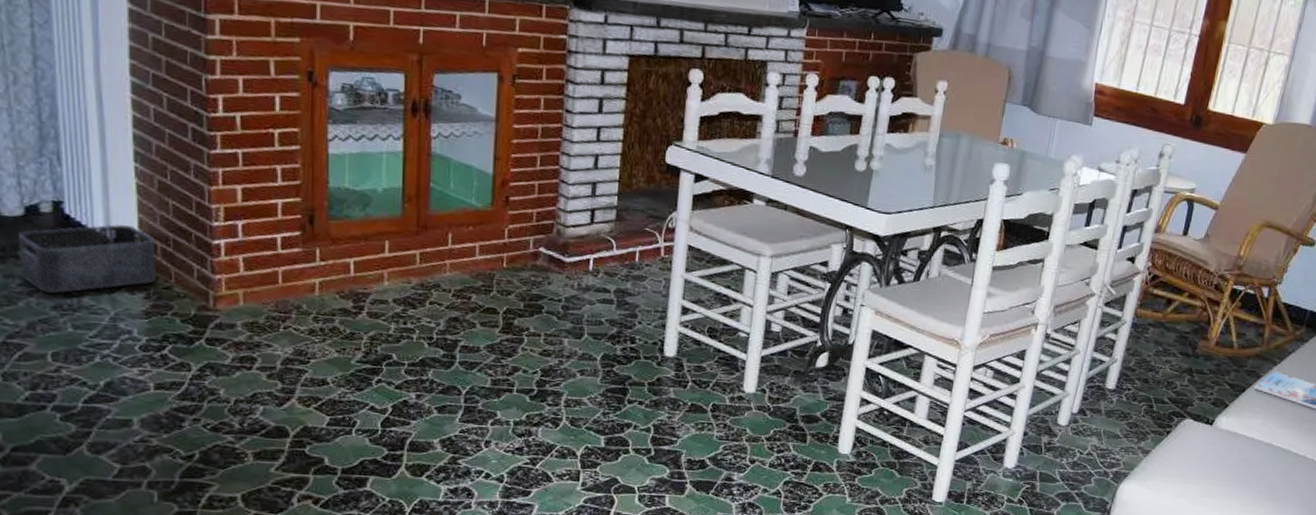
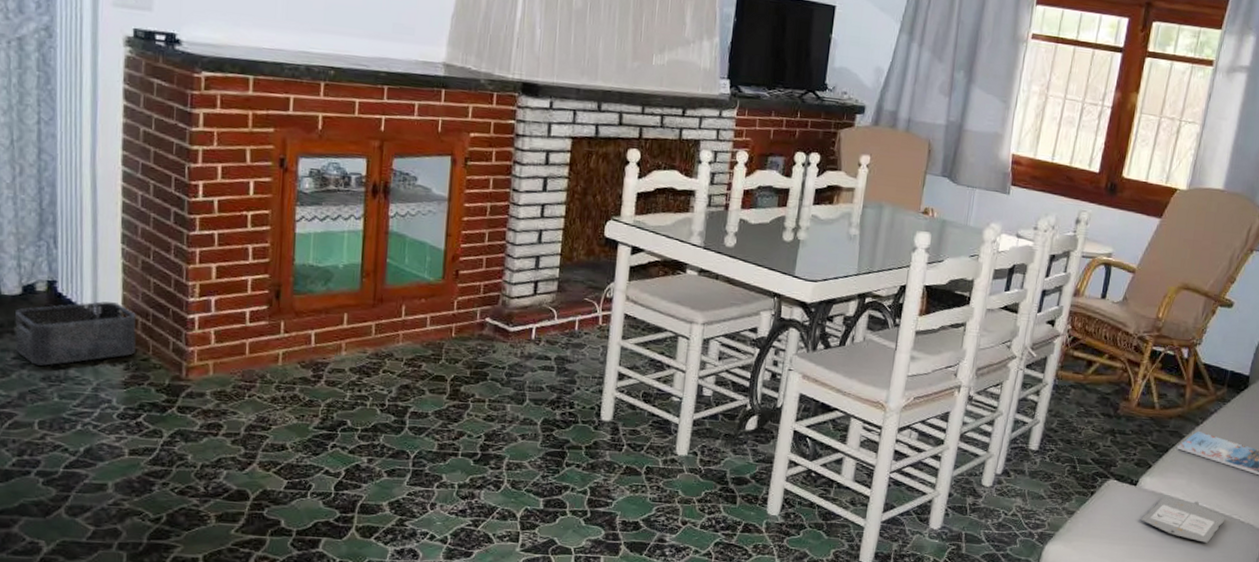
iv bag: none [1215,437,1301,482] -> present [1140,497,1227,543]

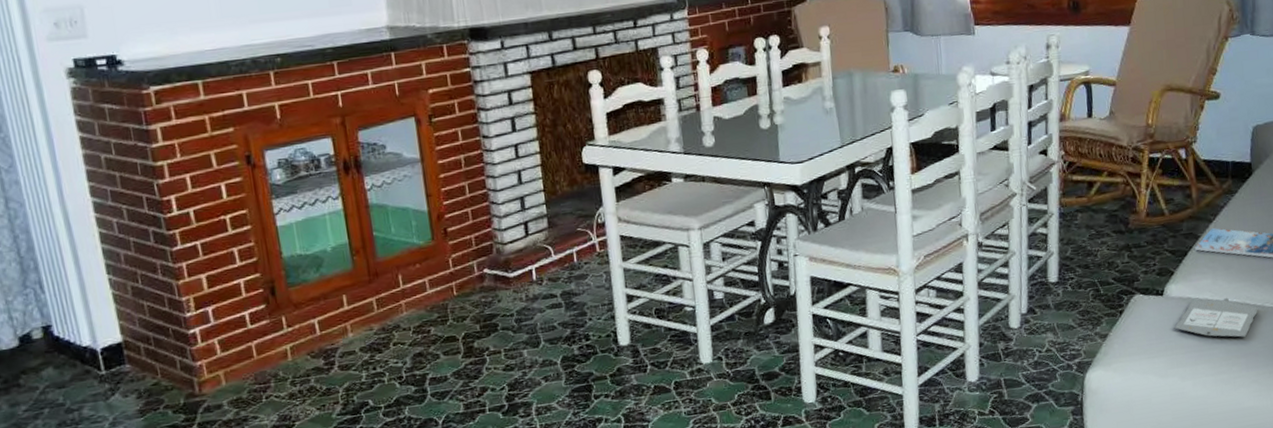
storage bin: present [14,301,136,366] -> none [16,334,144,413]

